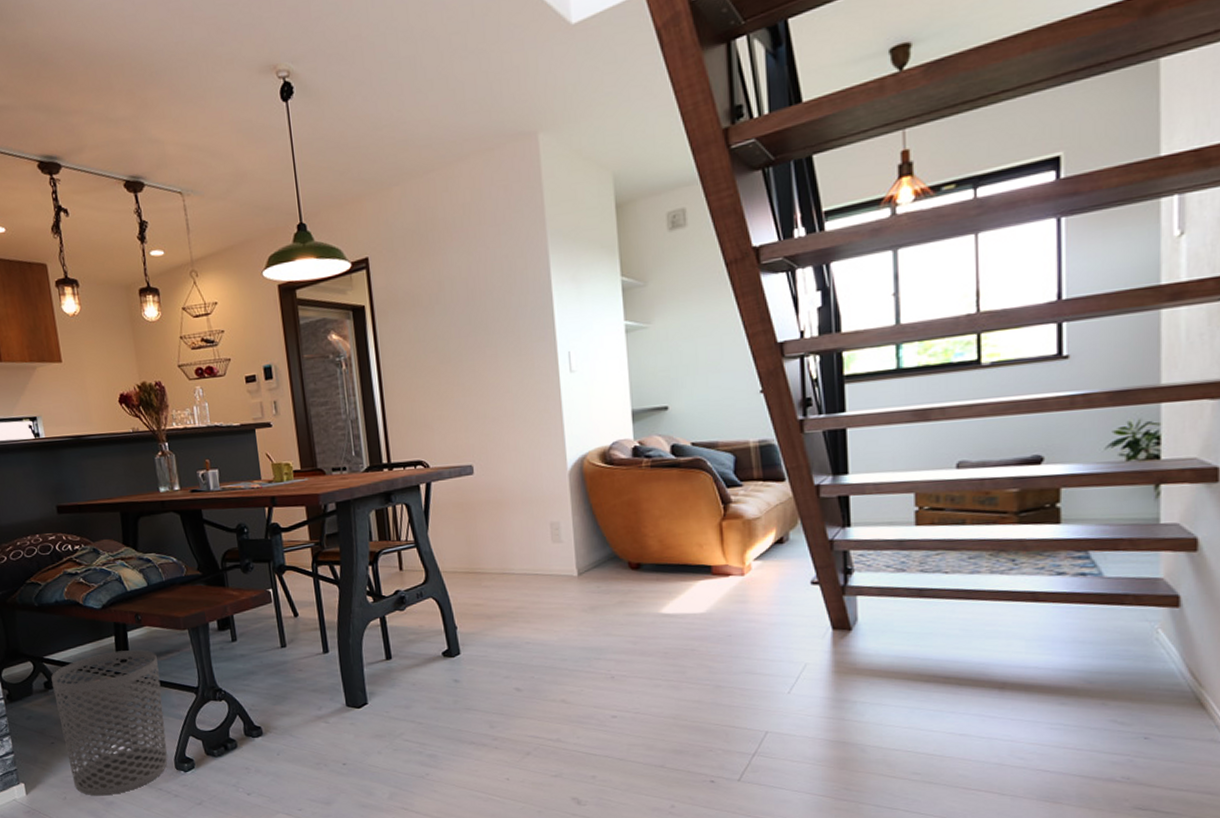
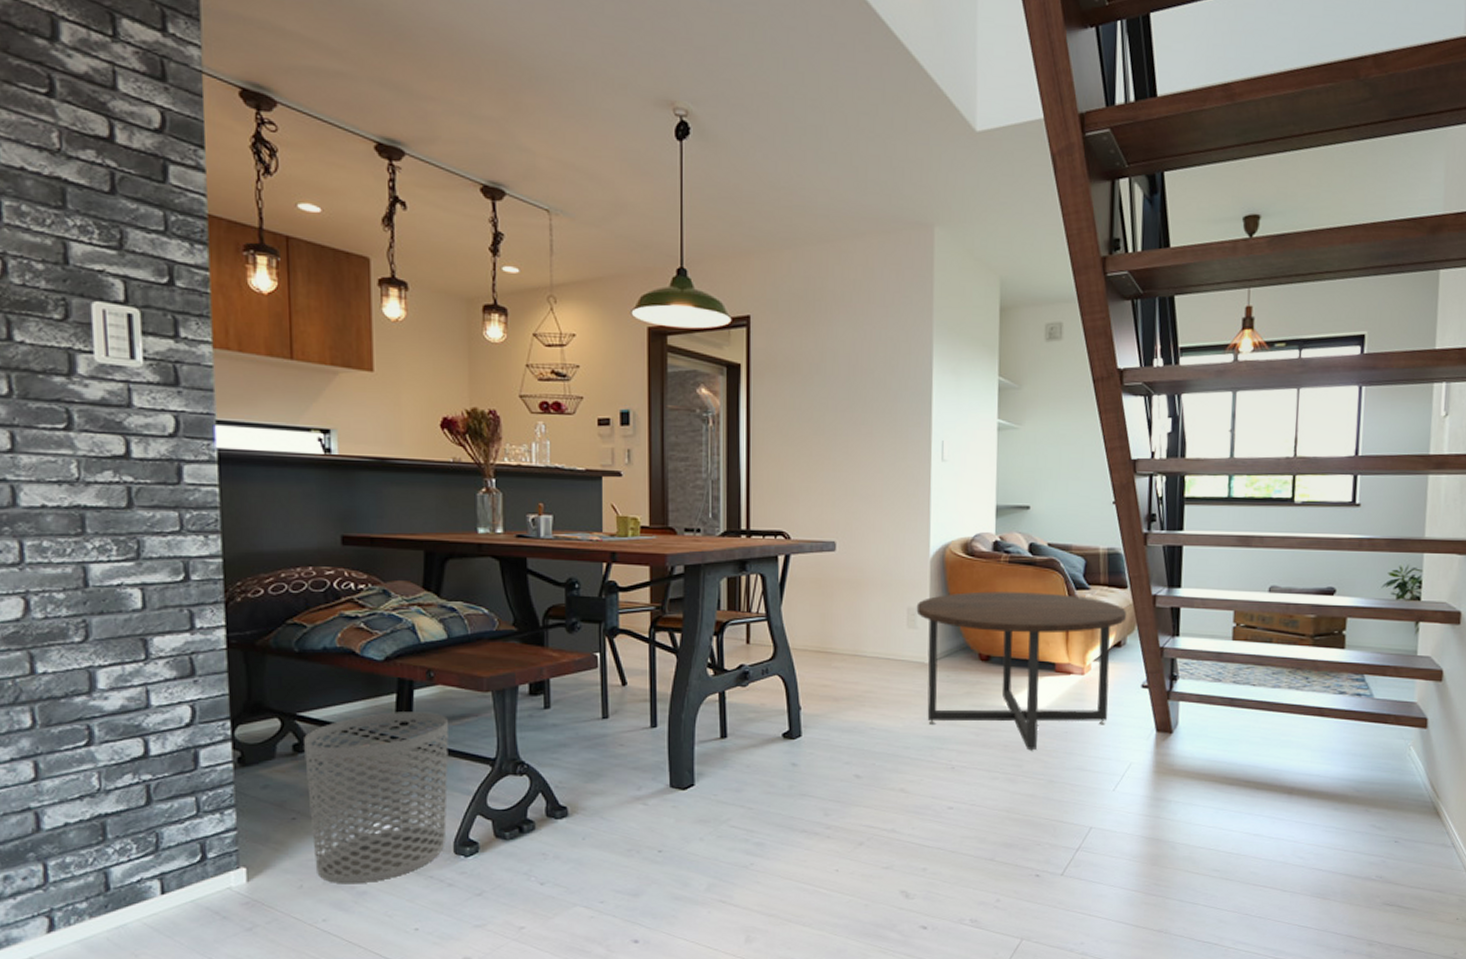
coffee table: none [559,494,786,657] -> present [916,591,1126,751]

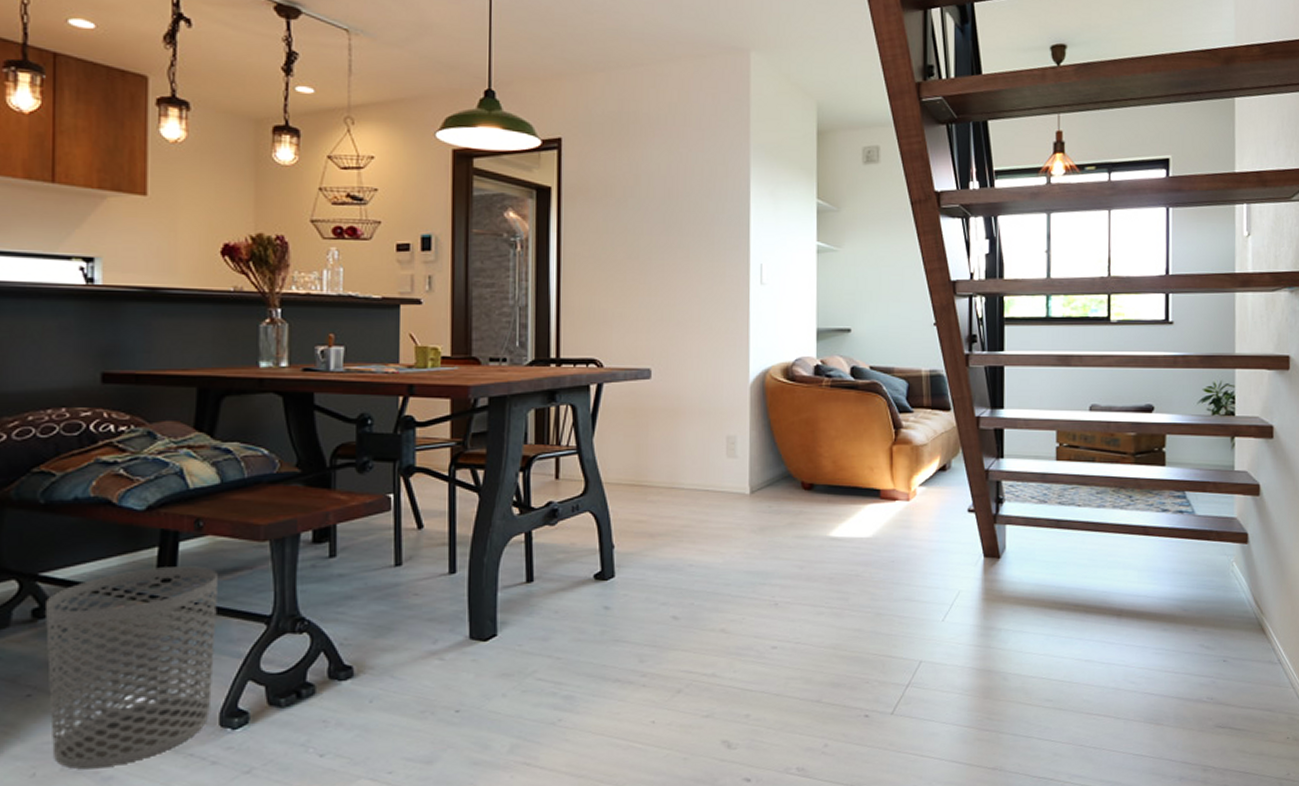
coffee table: present [916,591,1126,751] -> none [736,417,950,583]

